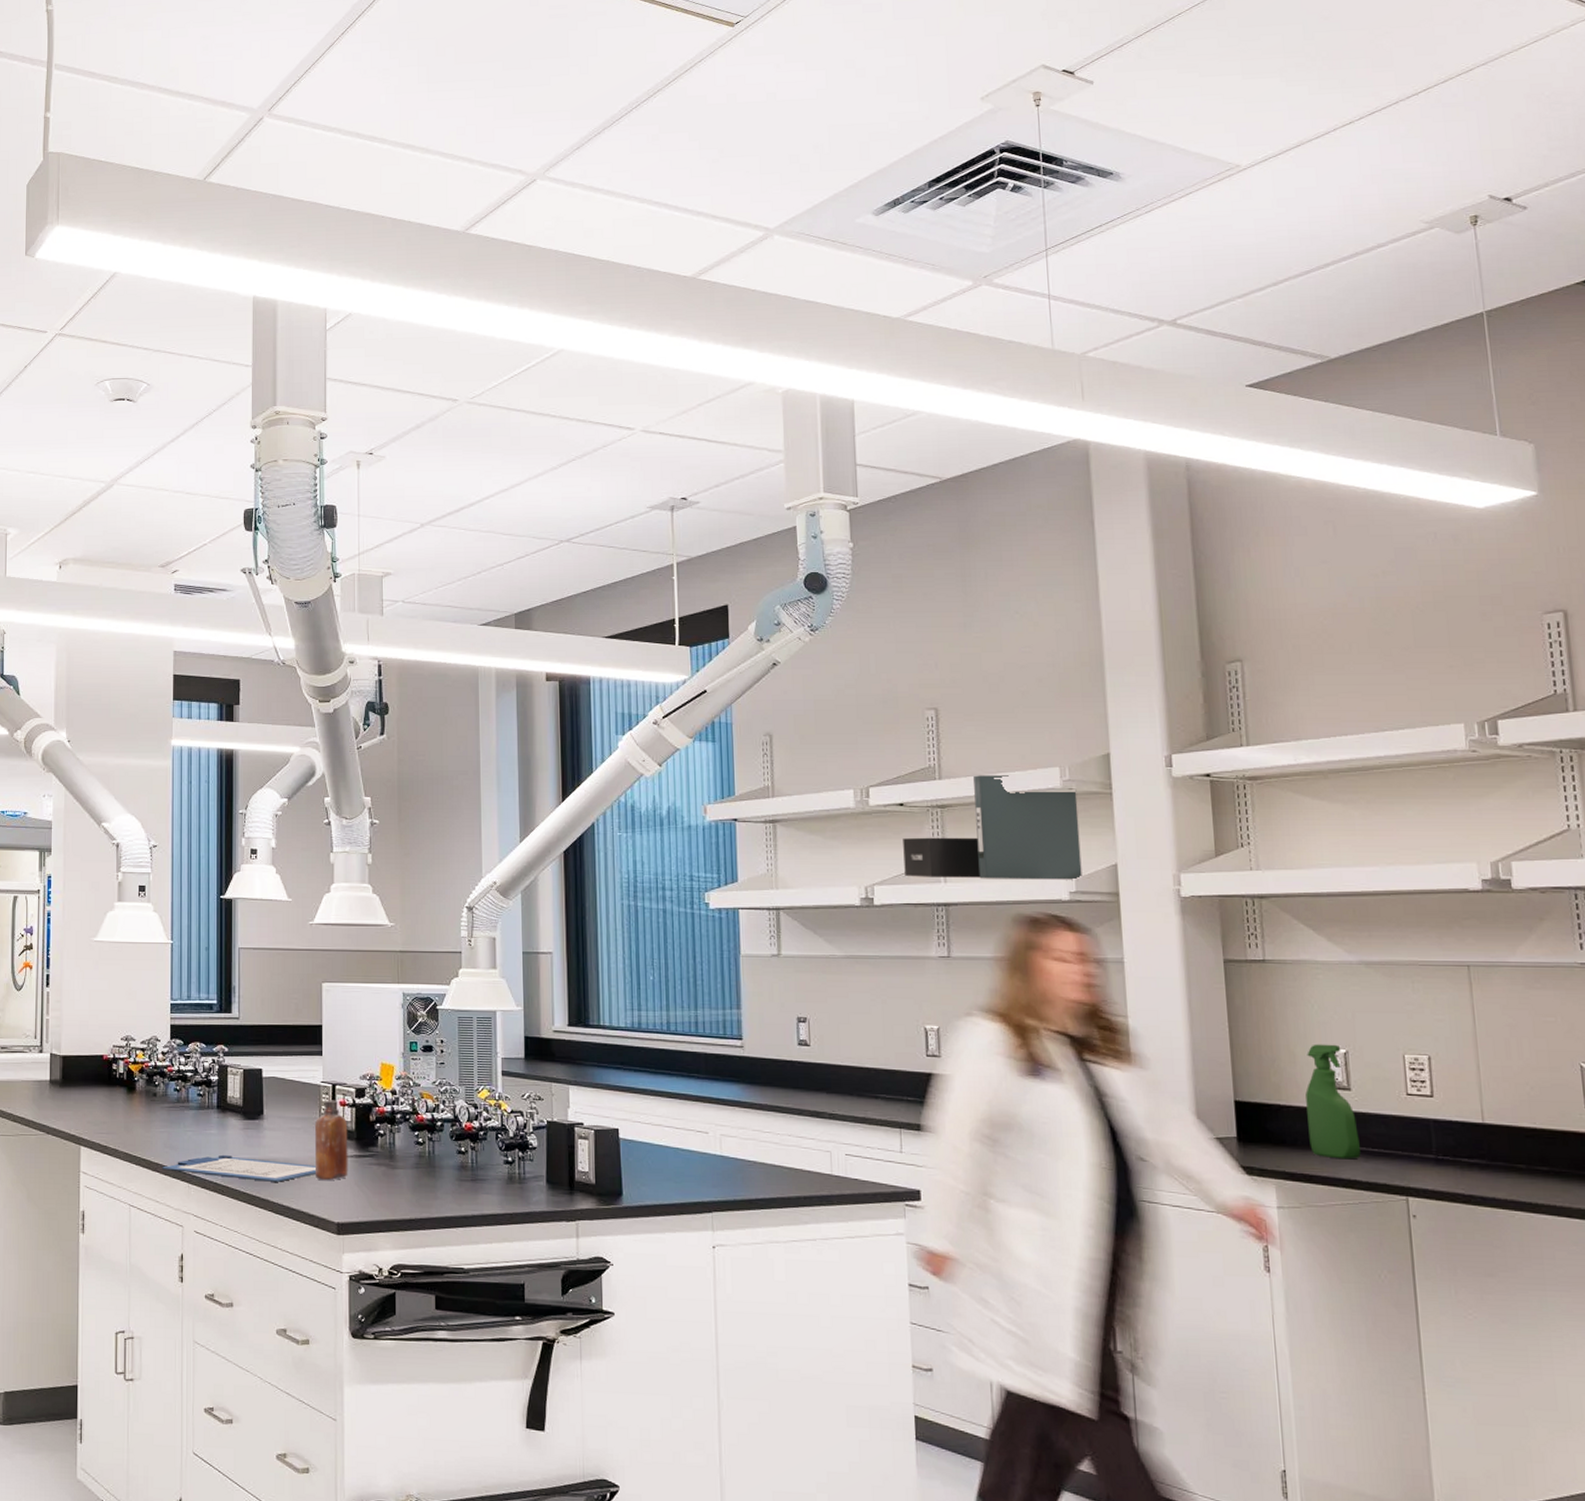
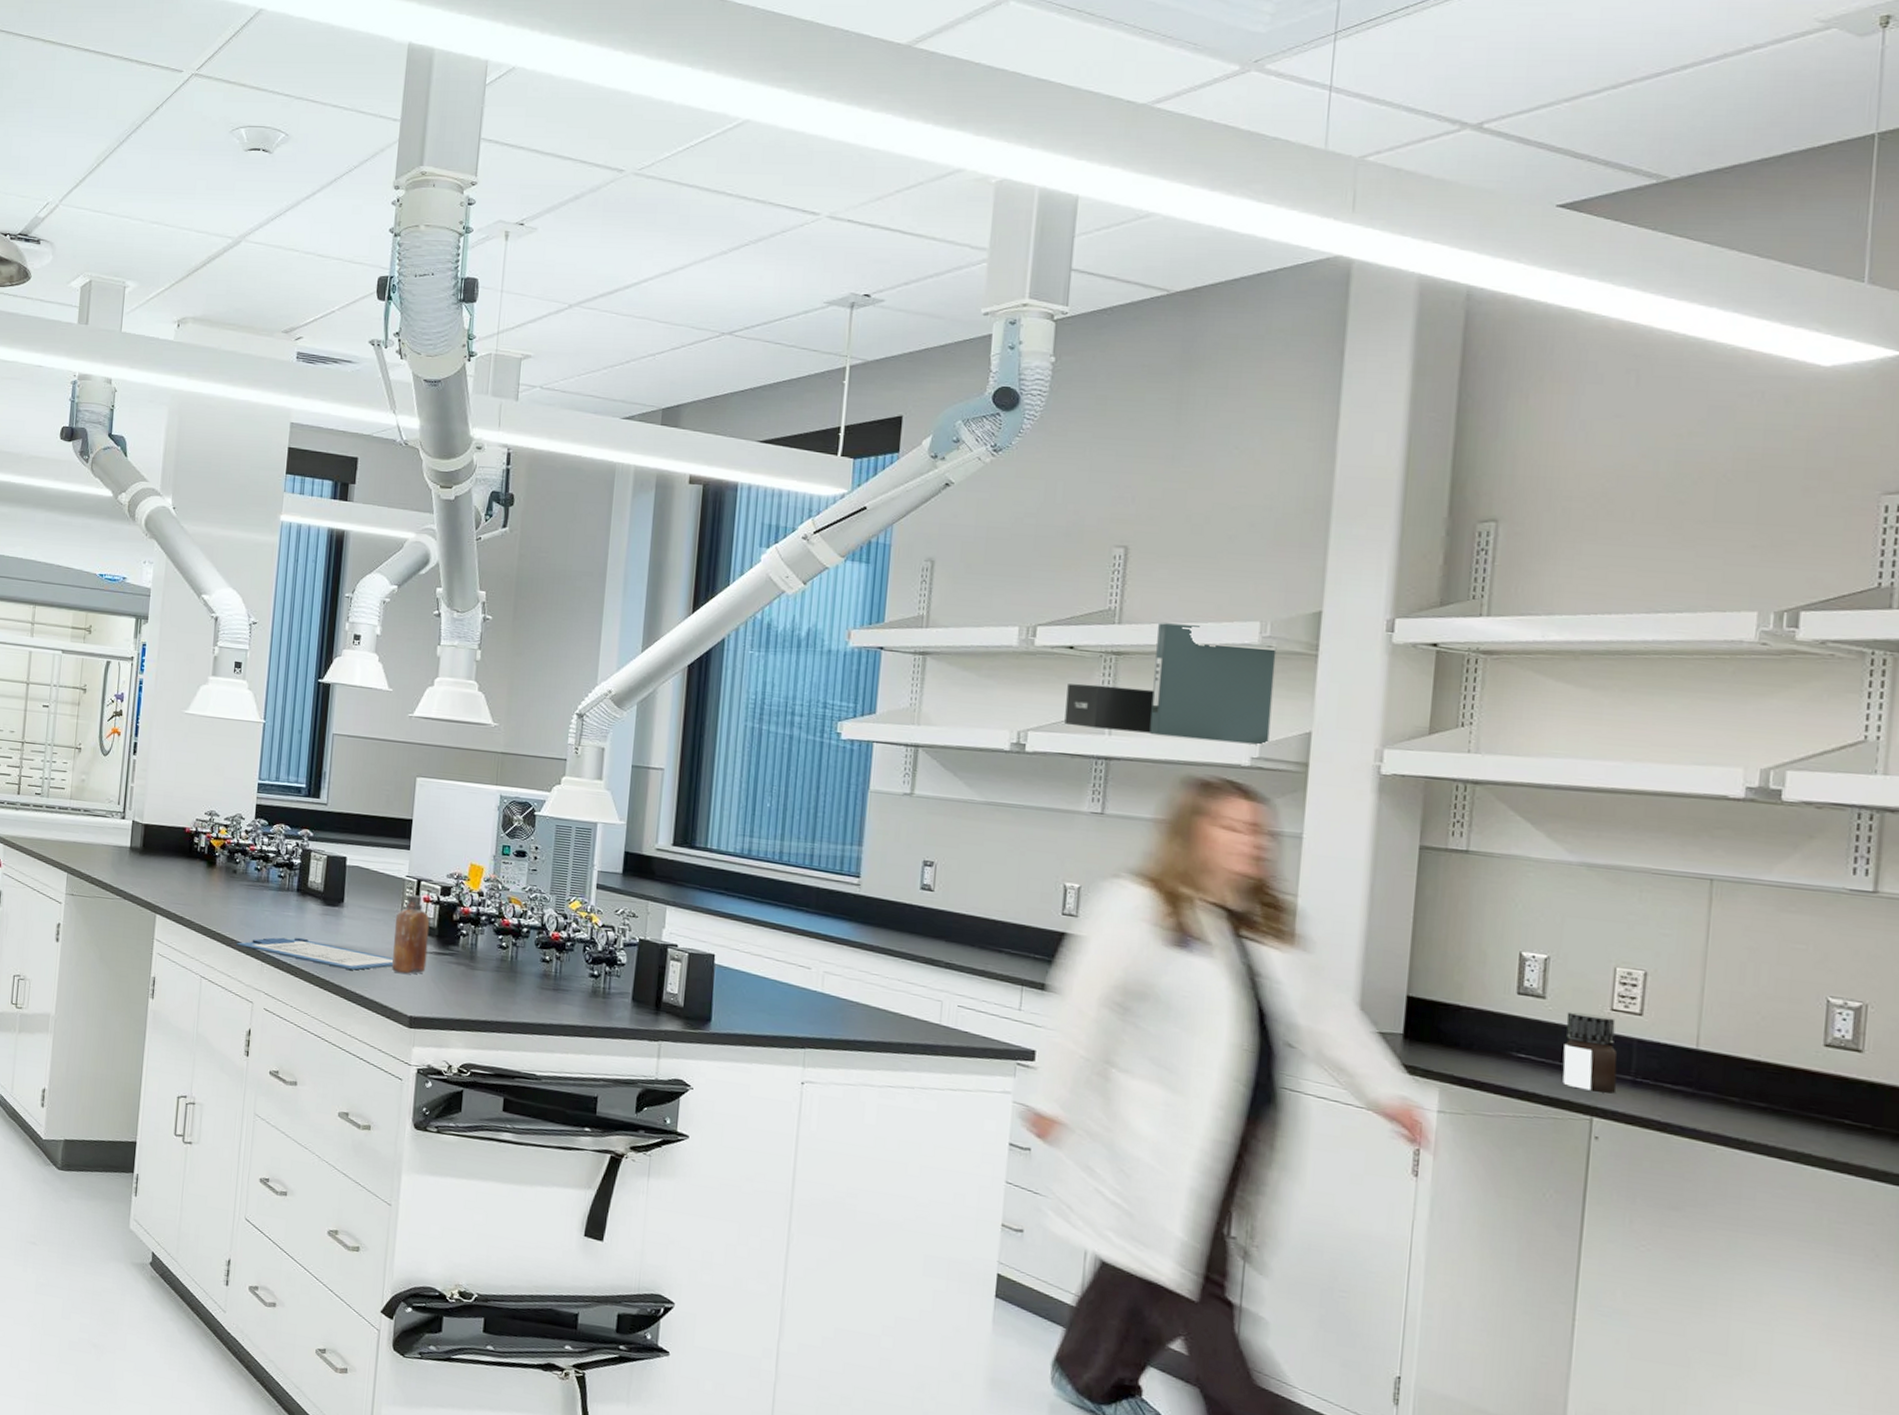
spray bottle: present [1305,1044,1361,1160] -> none [1487,945,1547,1071]
bottle: none [1370,1100,1422,1173] -> present [1562,1011,1617,1093]

